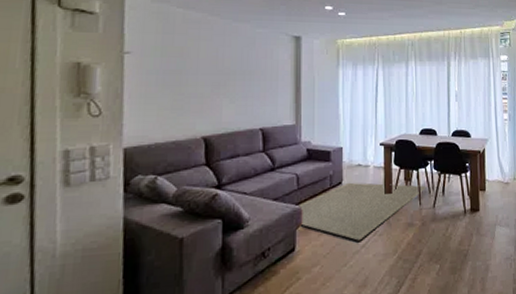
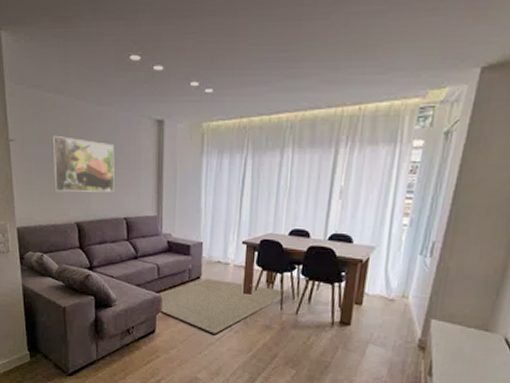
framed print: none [177,48,251,105] -> present [52,135,115,193]

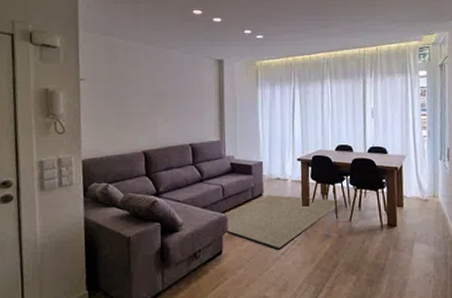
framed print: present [52,135,115,193] -> none [121,74,180,123]

